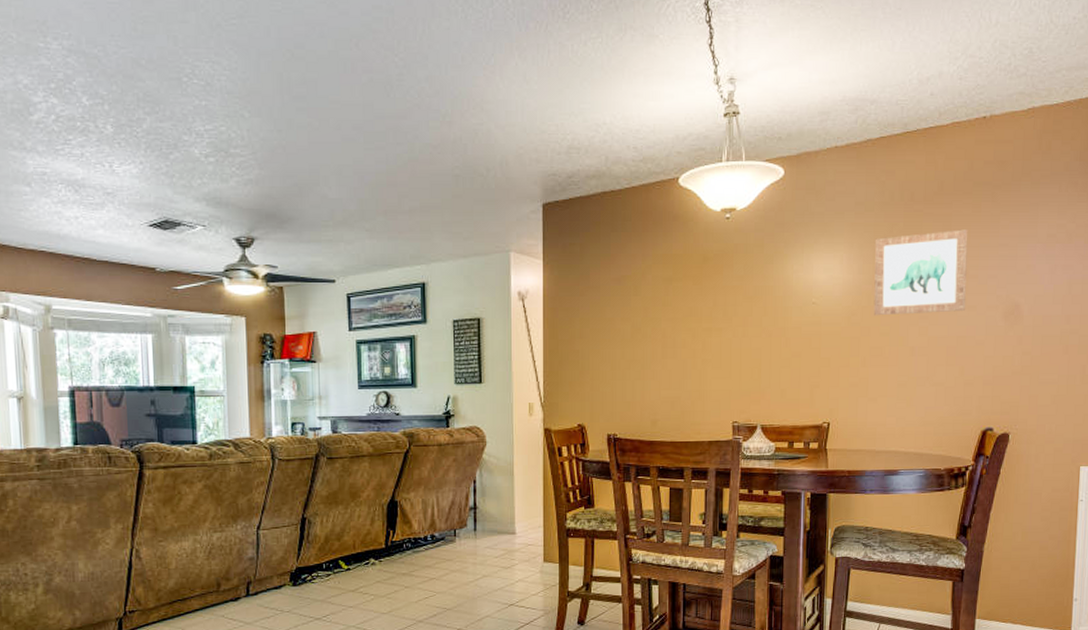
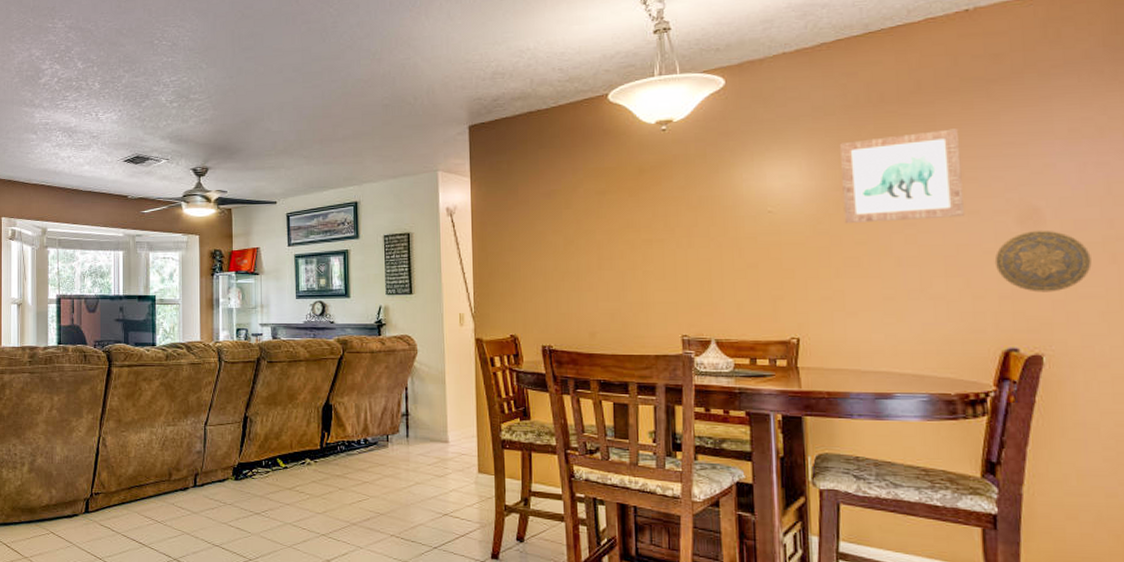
decorative plate: none [983,324,1051,379] -> present [994,230,1092,292]

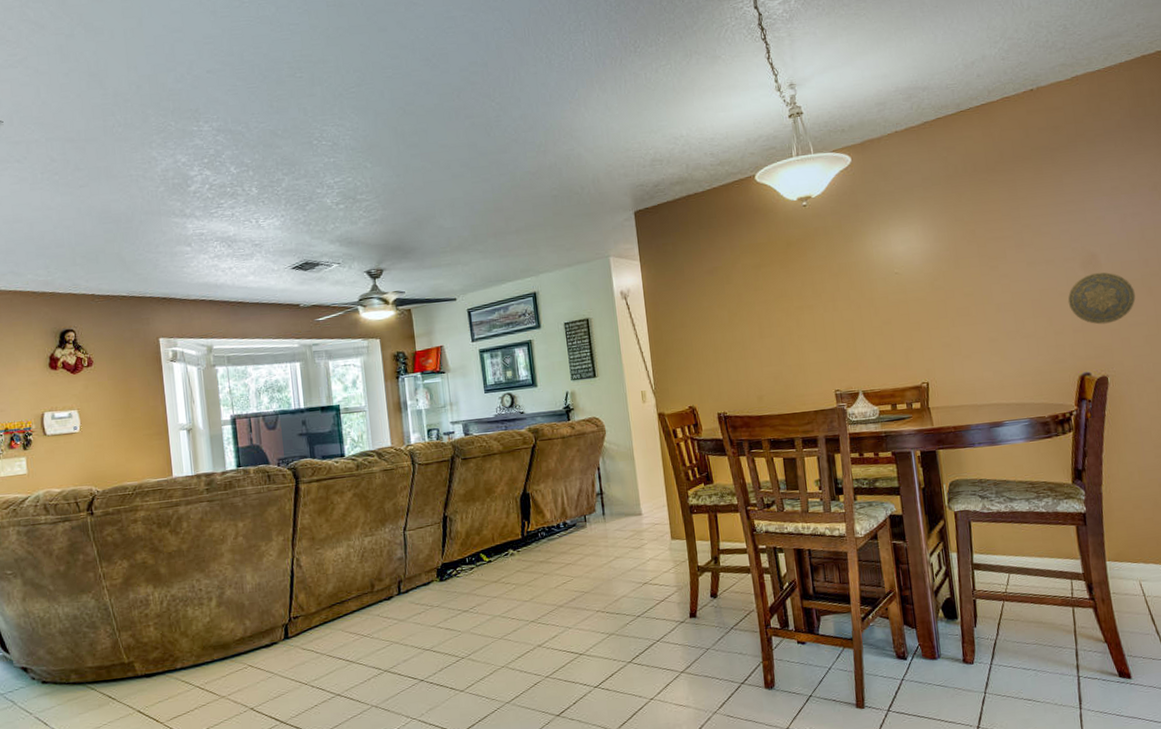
wall art: present [839,128,966,224] -> none [945,191,1044,279]

